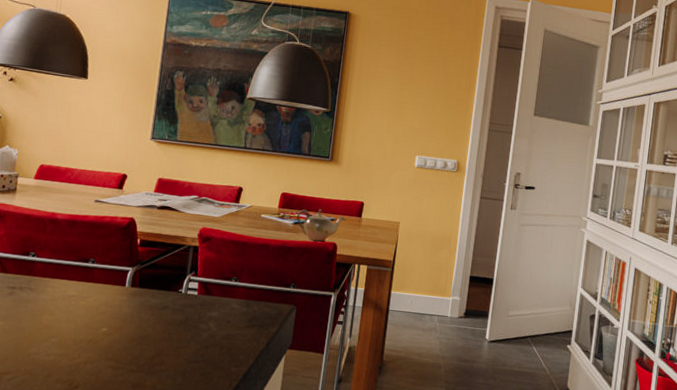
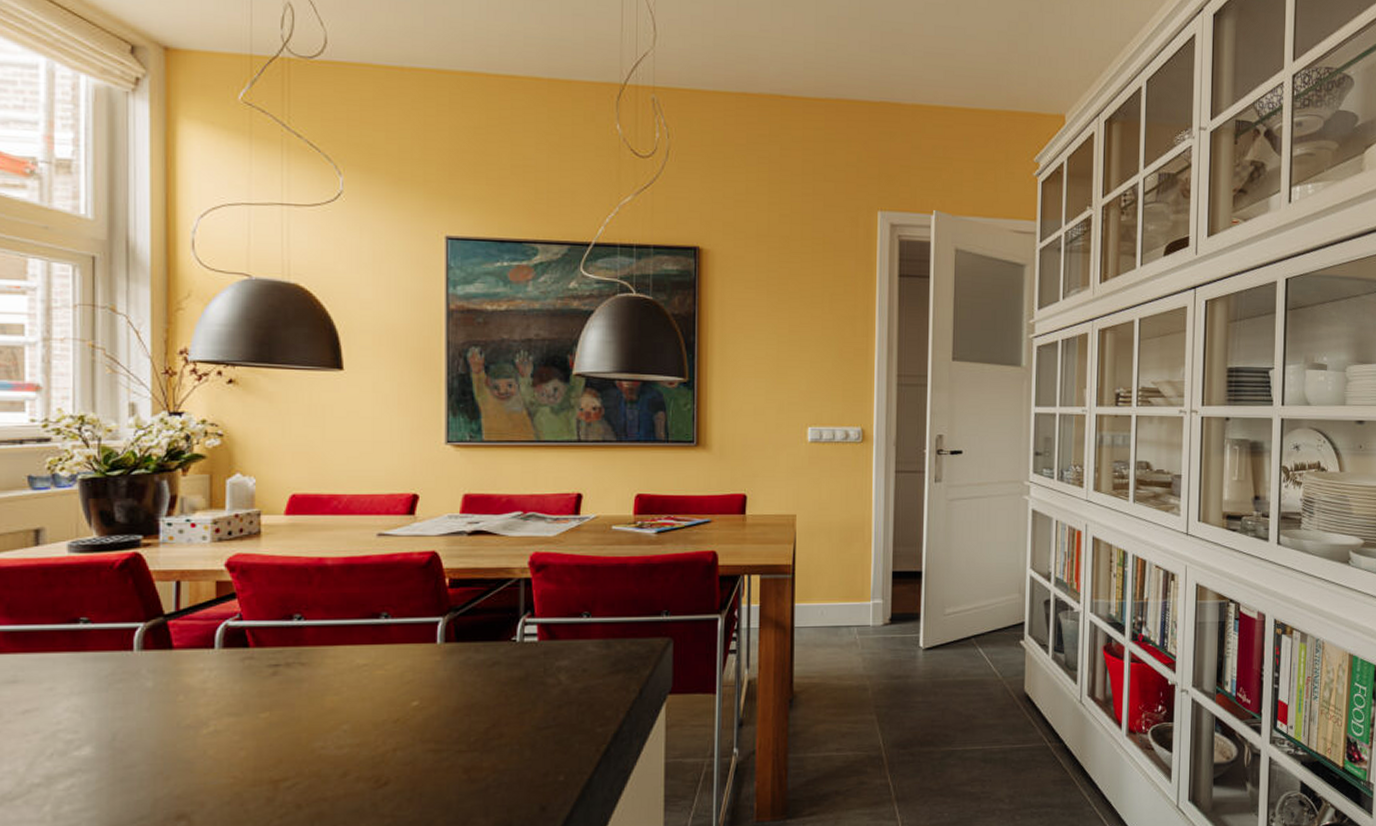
teapot: present [297,208,346,242] -> none [660,509,726,552]

